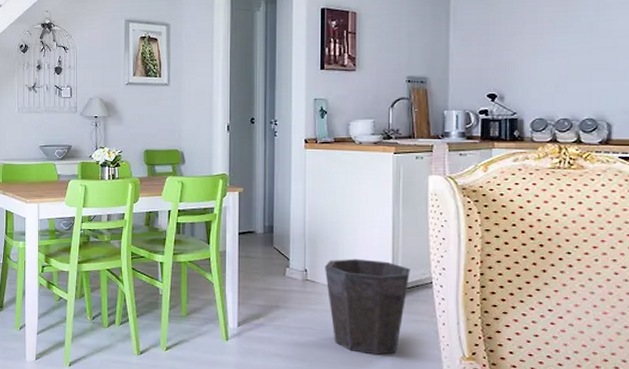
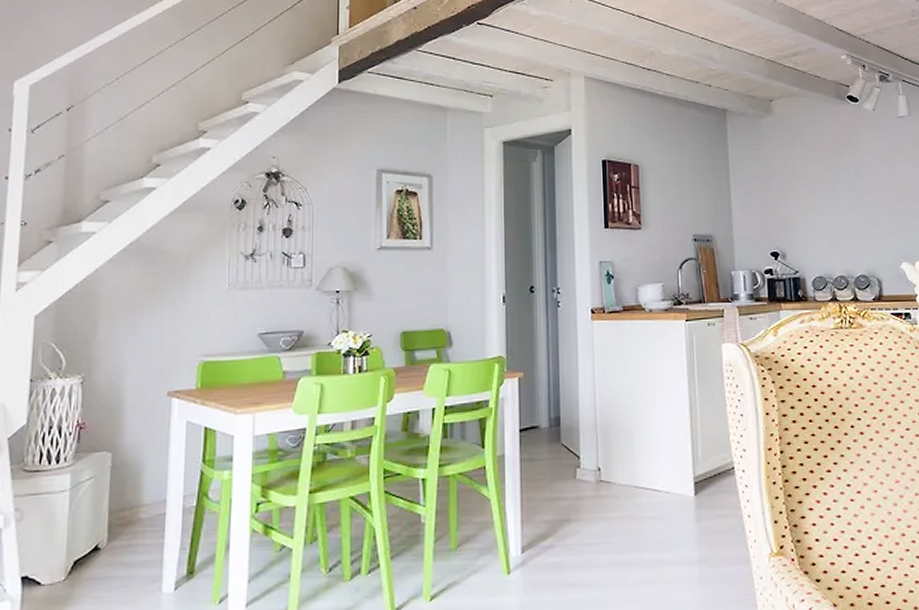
waste bin: present [325,258,410,355] -> none [620,447,711,566]

